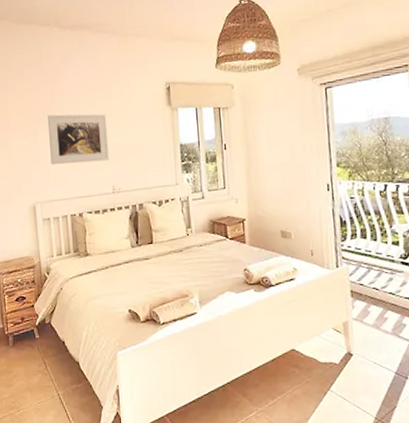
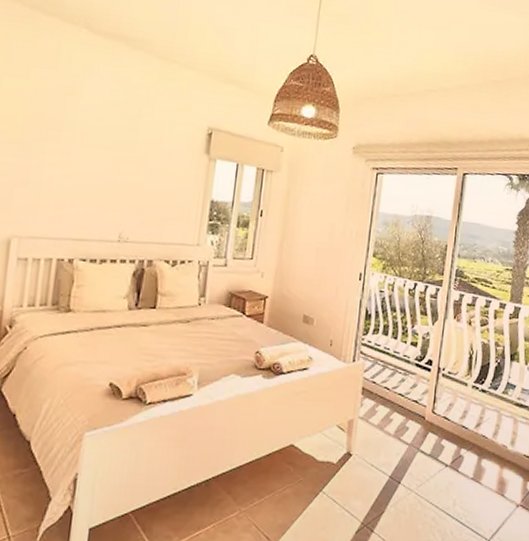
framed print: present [47,114,110,165] -> none [44,132,129,203]

